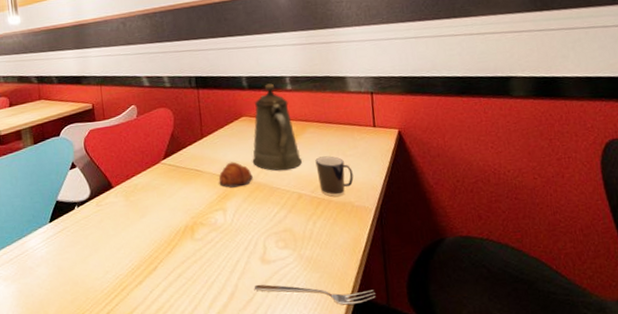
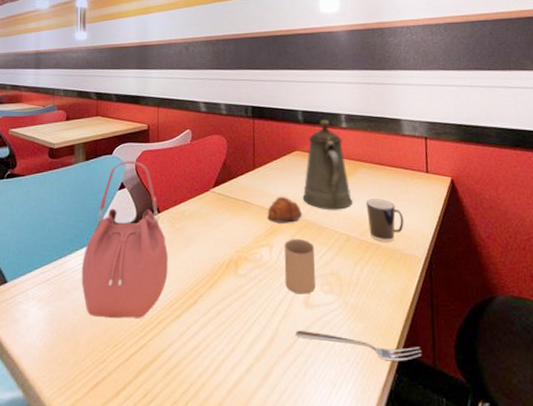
handbag: none [42,140,127,290] -> present [81,161,168,319]
cup: none [238,200,271,252] -> present [284,238,316,294]

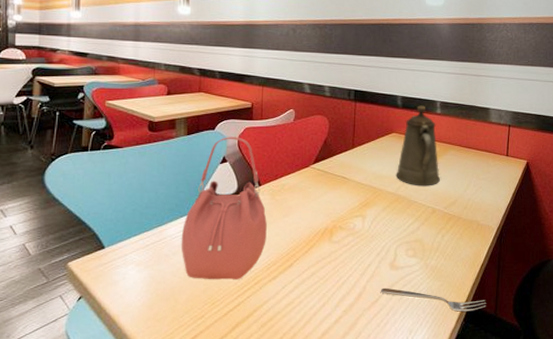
croissant: present [267,196,302,223] -> none [362,173,394,197]
cup: present [284,238,316,294] -> none [374,210,403,258]
mug: present [366,199,404,242] -> none [452,177,483,214]

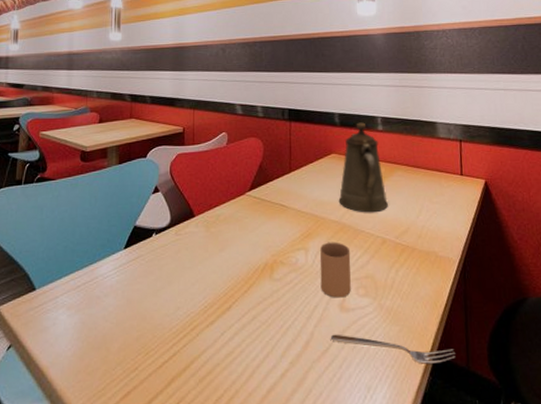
handbag: present [181,137,267,280] -> none [113,164,202,326]
cup: none [374,210,403,258] -> present [319,242,351,298]

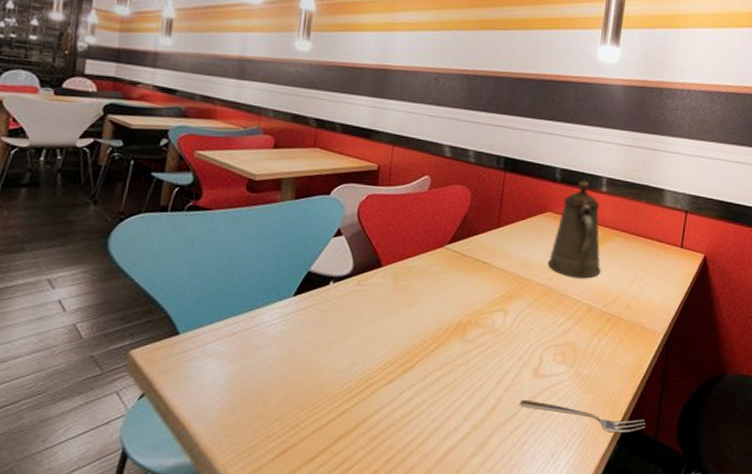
cup: present [319,242,351,298] -> none [516,305,553,364]

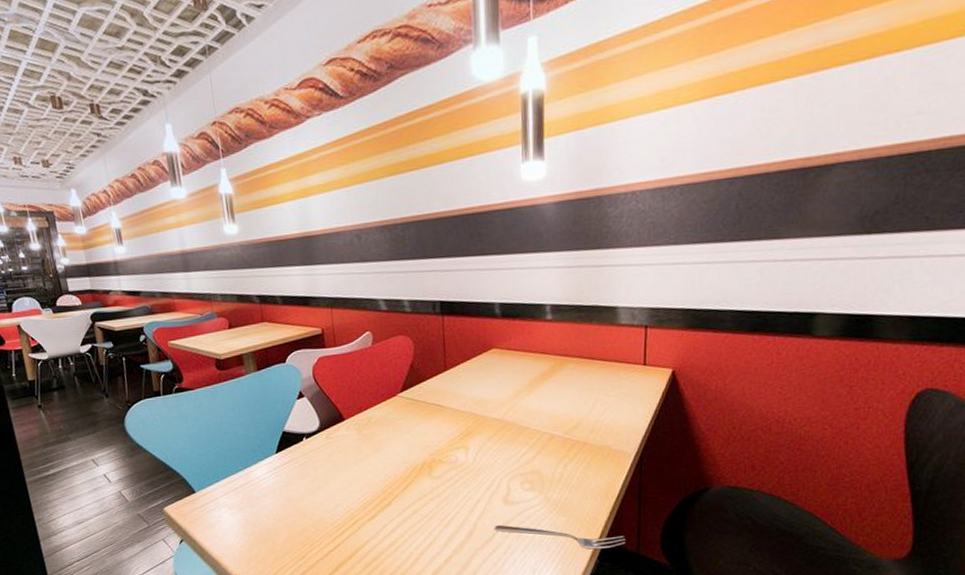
coffee pot: present [547,181,600,278] -> none [500,312,557,409]

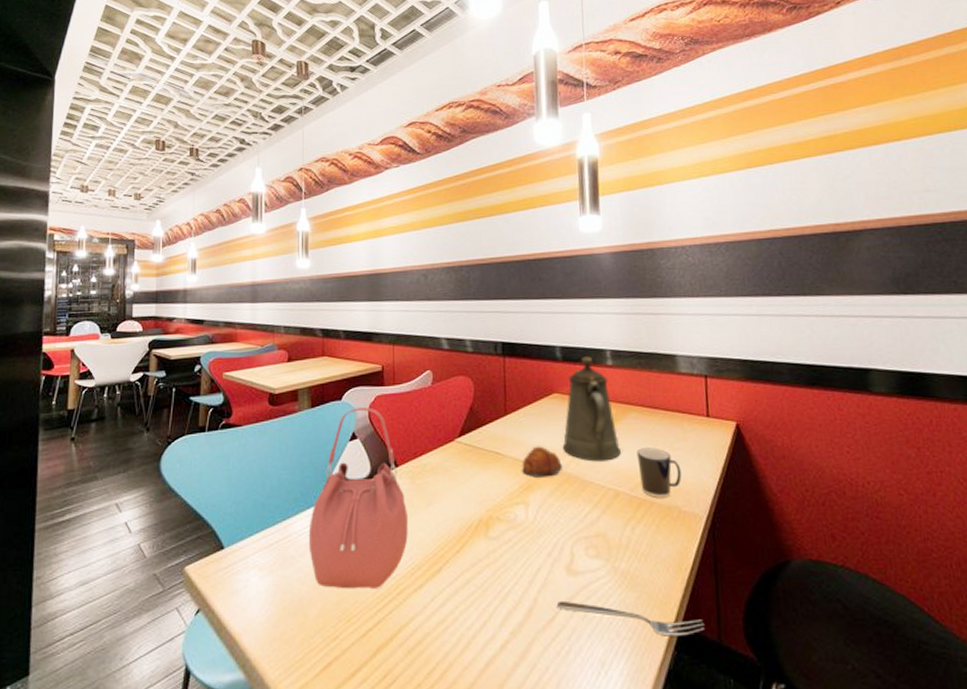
handbag: none [268,368,359,521] -> present [308,407,408,589]
croissant: none [462,397,500,425] -> present [522,446,562,477]
coffee pot: none [500,312,557,409] -> present [562,356,621,460]
mug: none [572,395,614,439] -> present [637,447,682,498]

